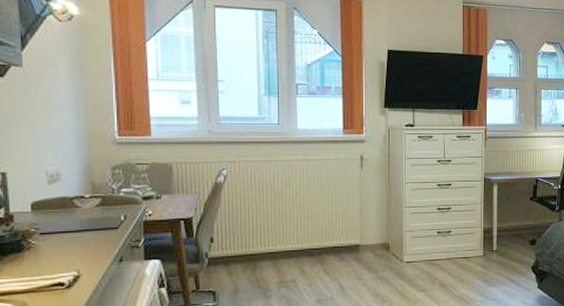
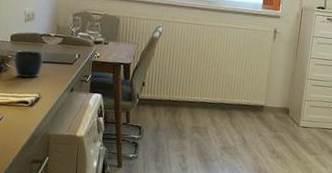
mug: none [39,218,78,254] -> present [13,50,43,78]

